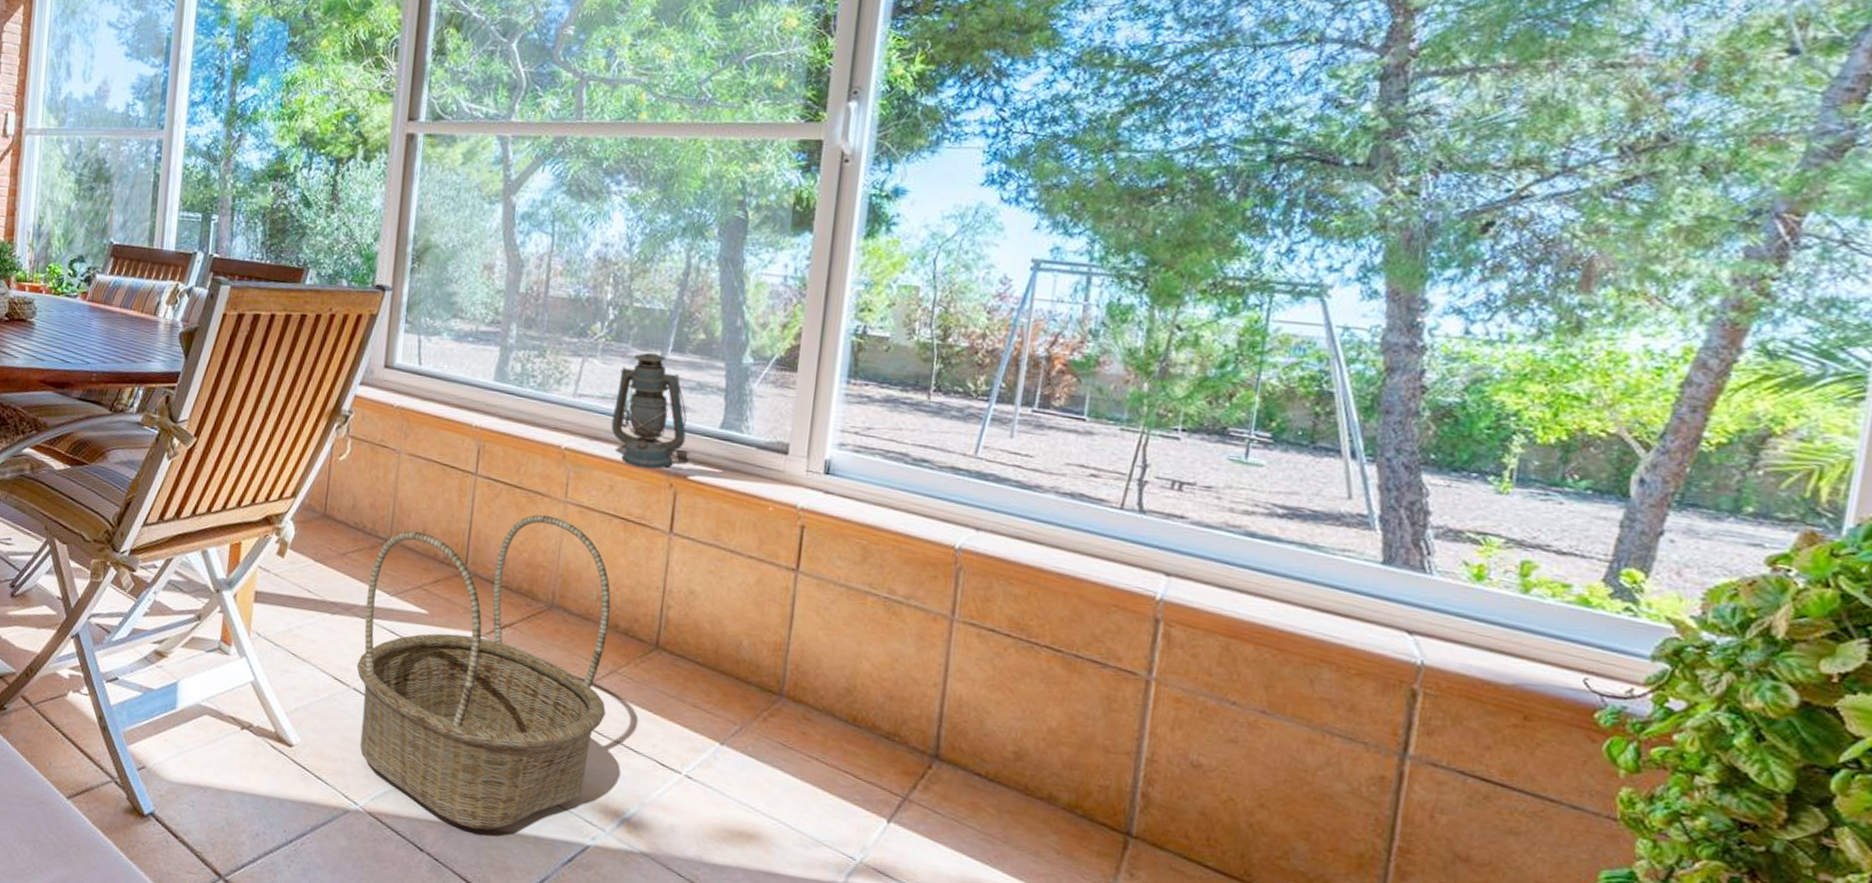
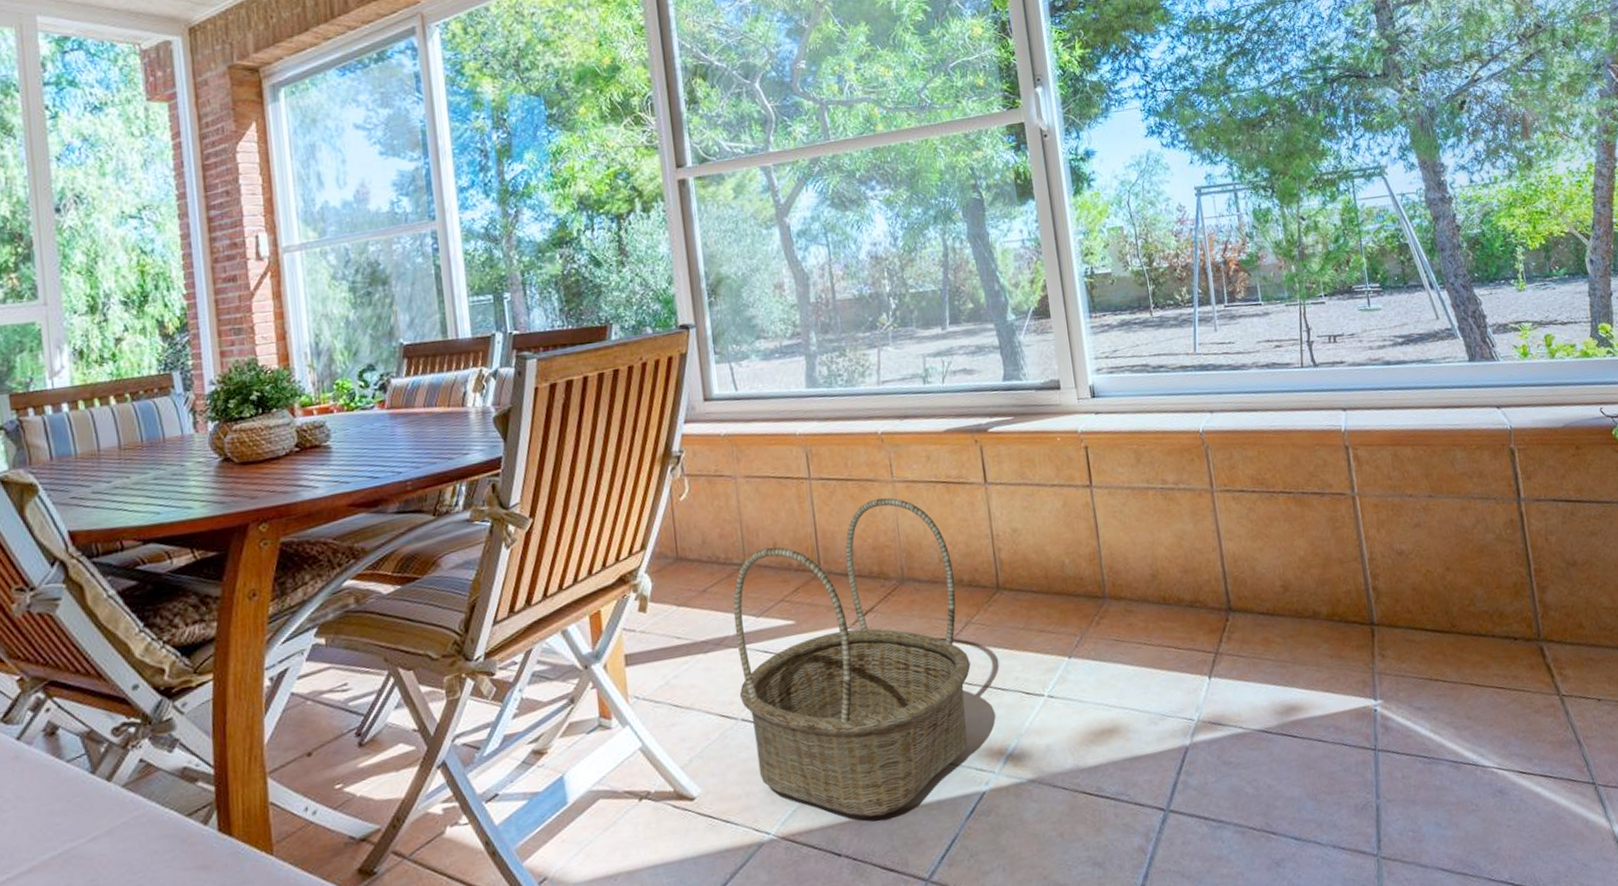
lantern: present [611,352,687,470] -> none [912,329,979,434]

